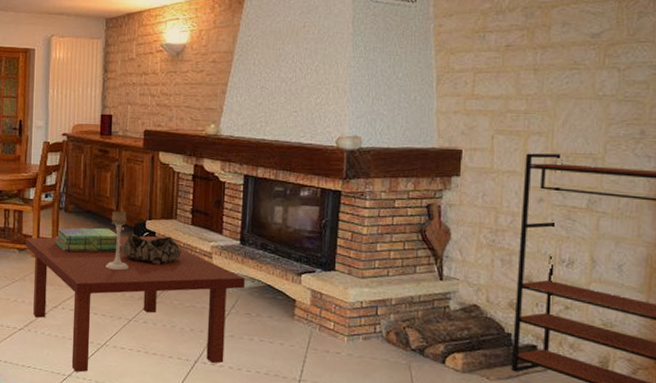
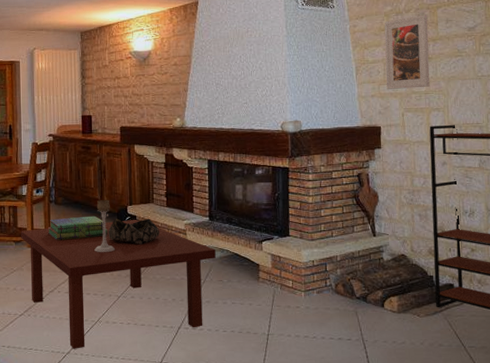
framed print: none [474,15,538,106] -> present [384,14,430,89]

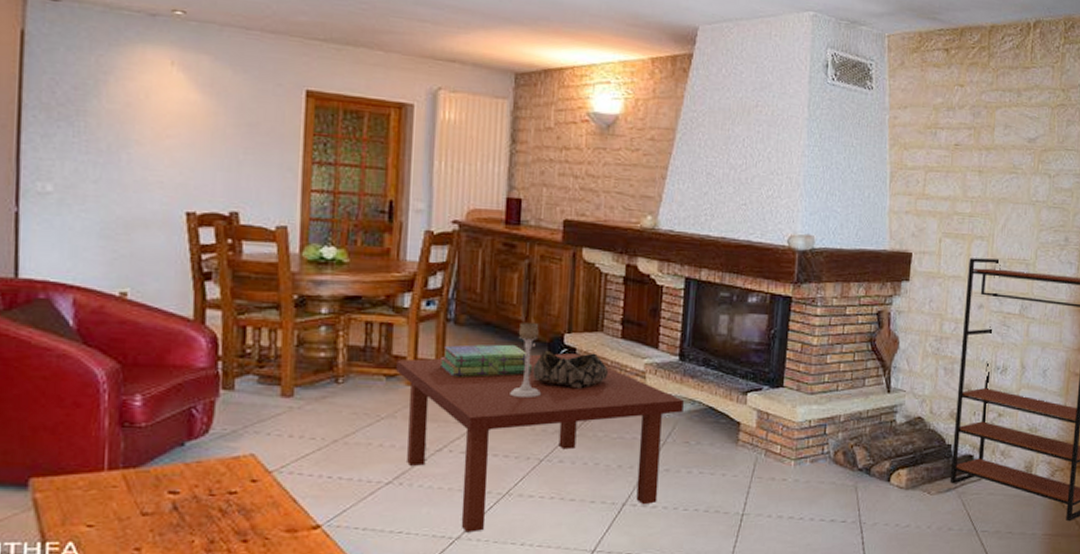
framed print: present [384,14,430,89] -> none [925,114,984,209]

